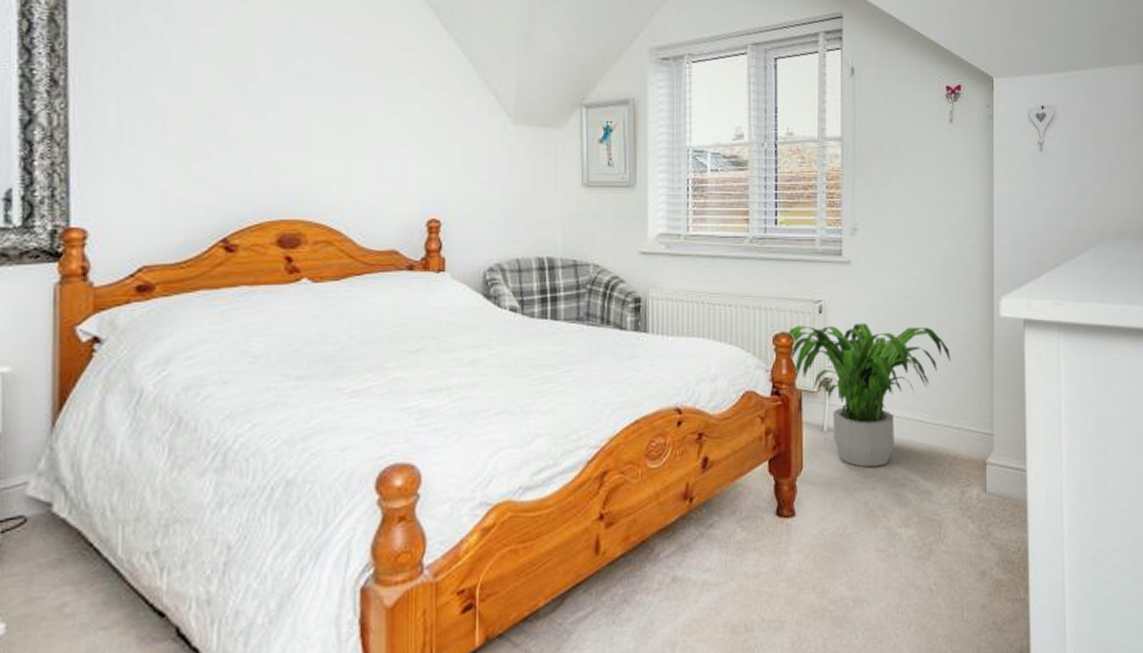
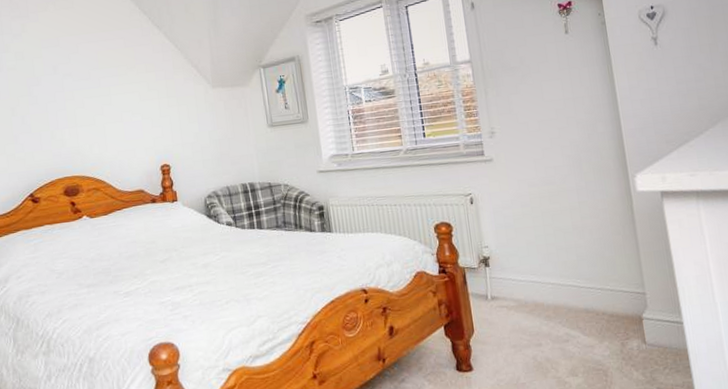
potted plant: present [787,322,951,468] -> none [445,206,596,328]

